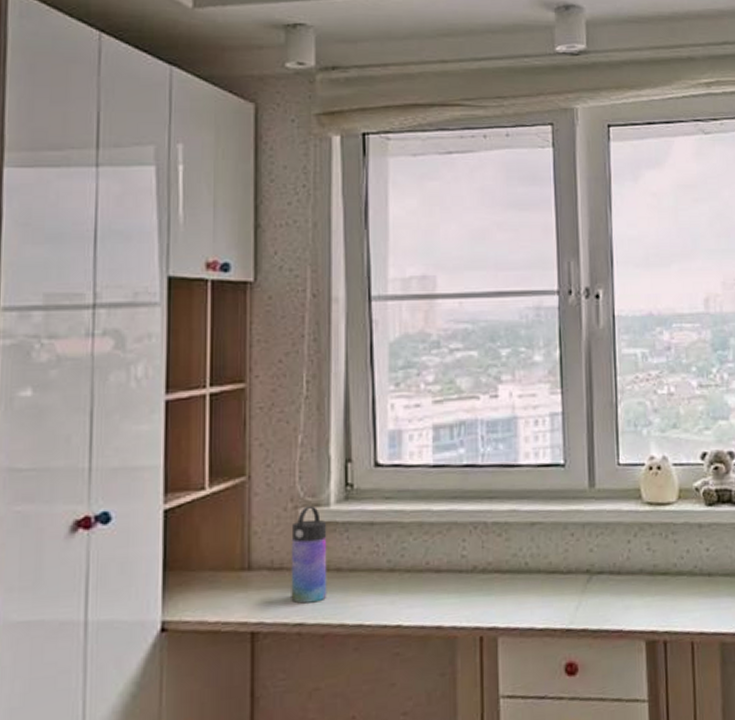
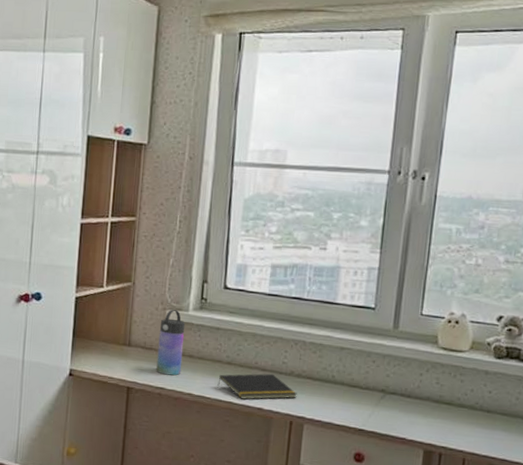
notepad: none [379,574,485,618] -> present [217,373,297,400]

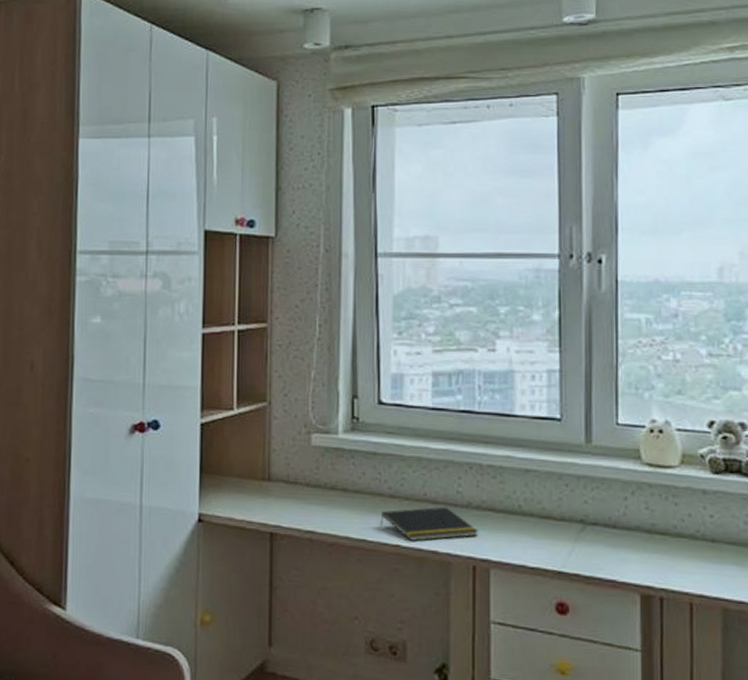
water bottle: present [156,309,186,376] -> none [304,432,336,515]

